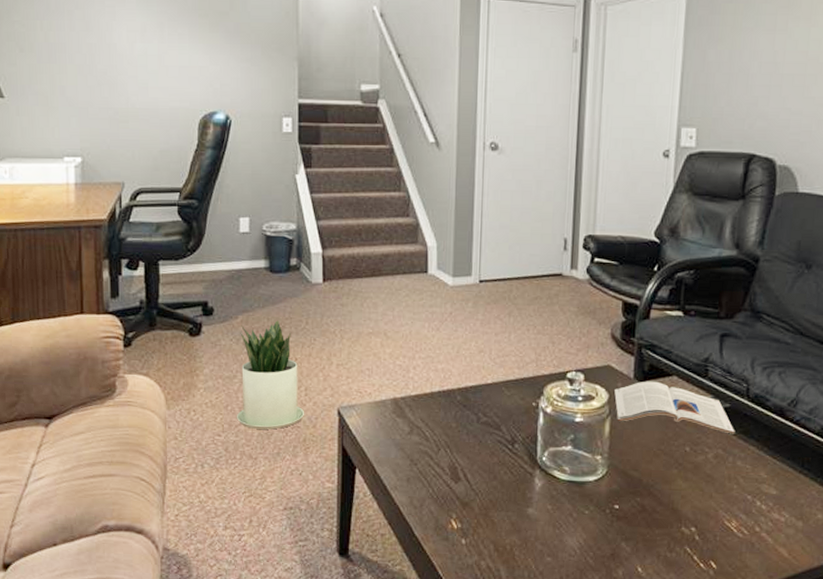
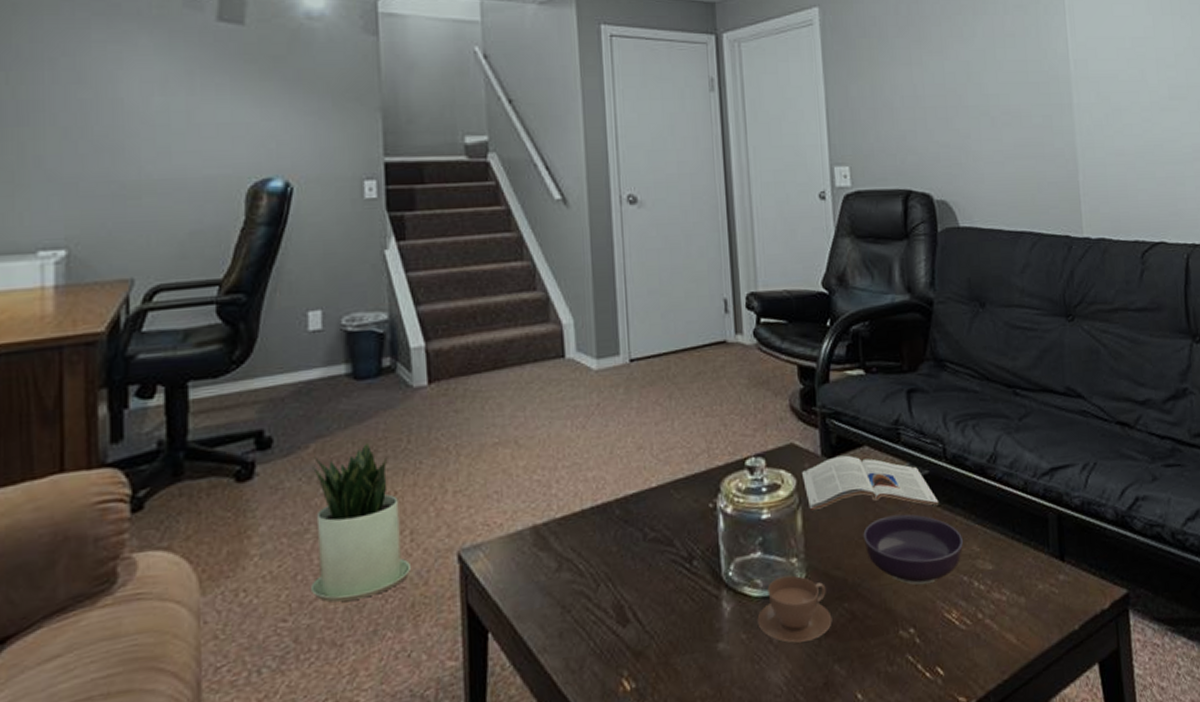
teacup: none [562,468,625,521] -> present [757,575,832,643]
bowl: none [661,436,753,496] -> present [863,514,964,585]

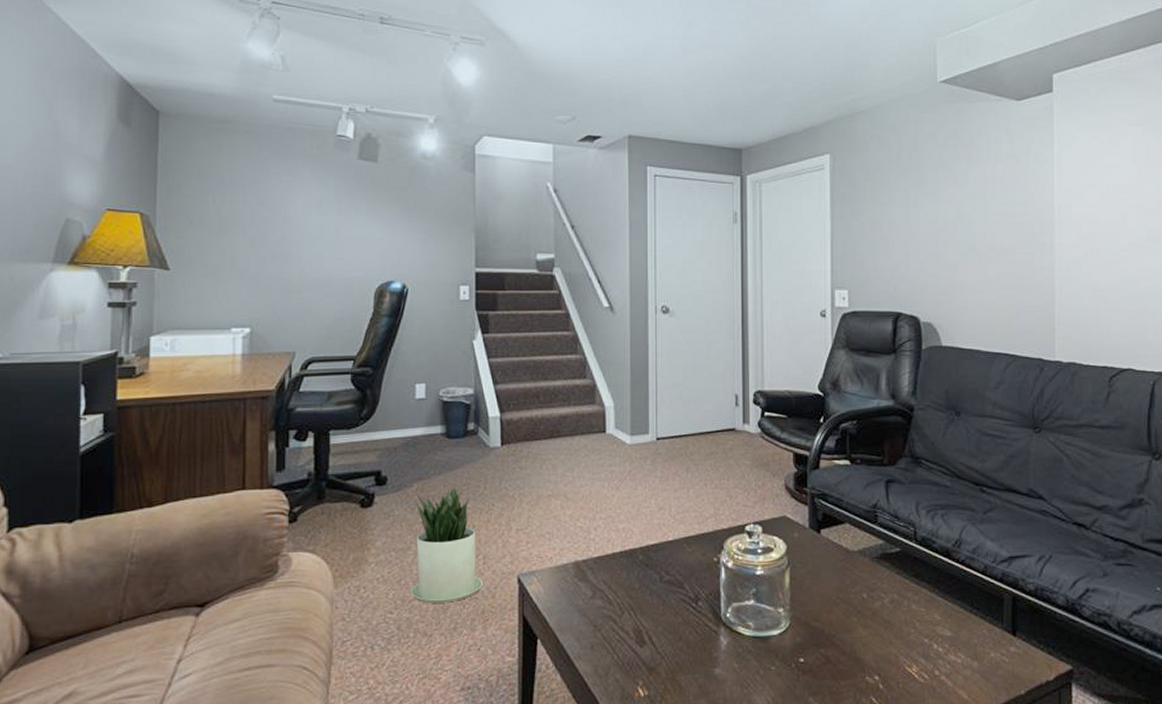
teacup: present [757,575,832,643] -> none [748,622,810,676]
magazine: present [802,455,939,512] -> none [792,529,907,578]
bowl: present [863,514,964,585] -> none [840,582,927,642]

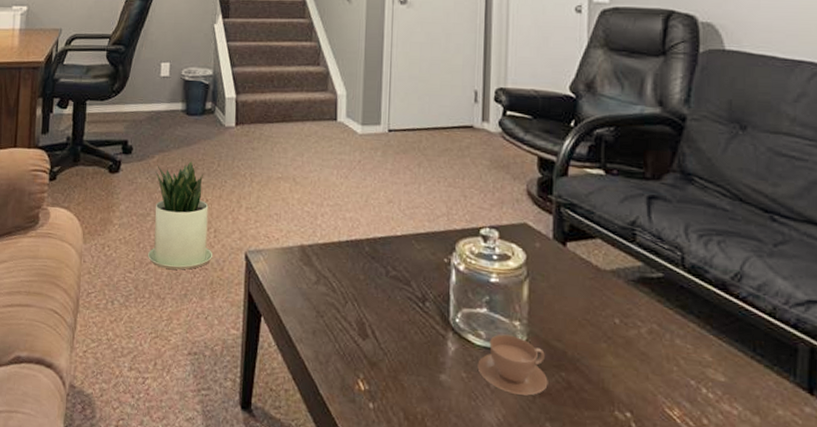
teacup: none [748,622,810,676] -> present [477,334,548,396]

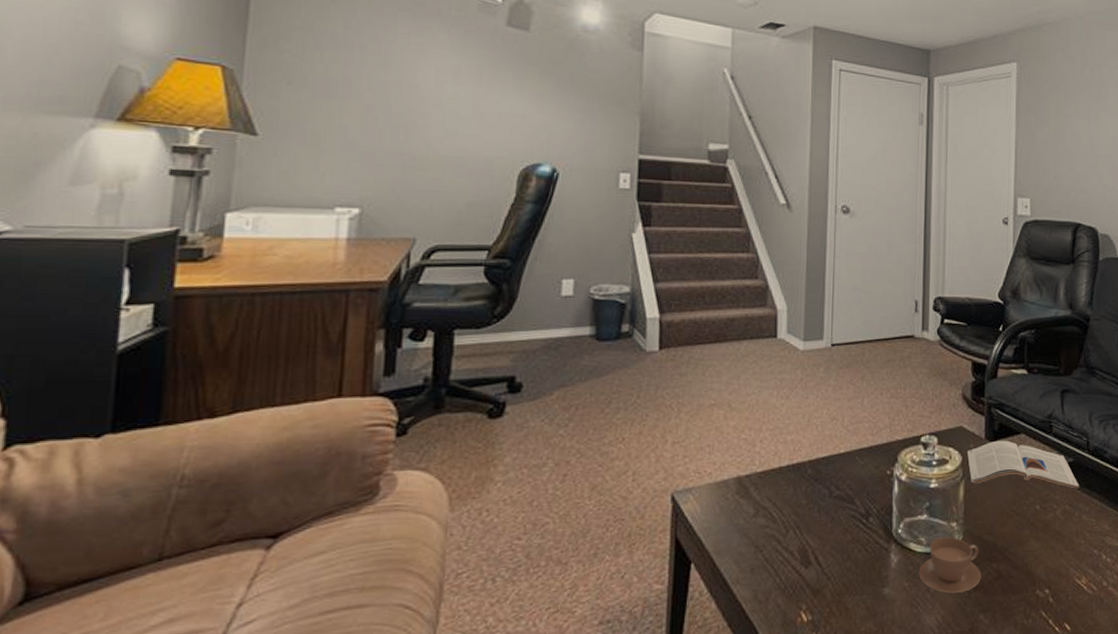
planter: present [148,161,213,270] -> none [544,395,632,527]
magazine: none [532,242,671,308] -> present [967,440,1079,489]

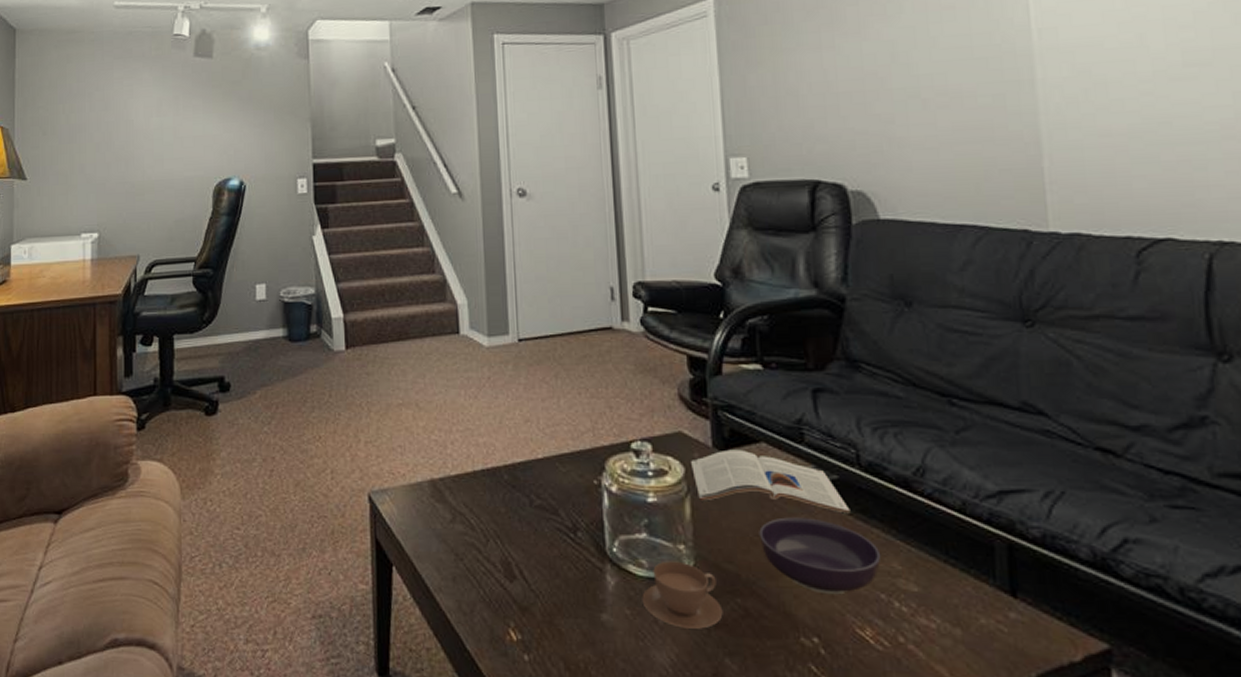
bowl: none [1014,493,1097,554] -> present [759,517,882,595]

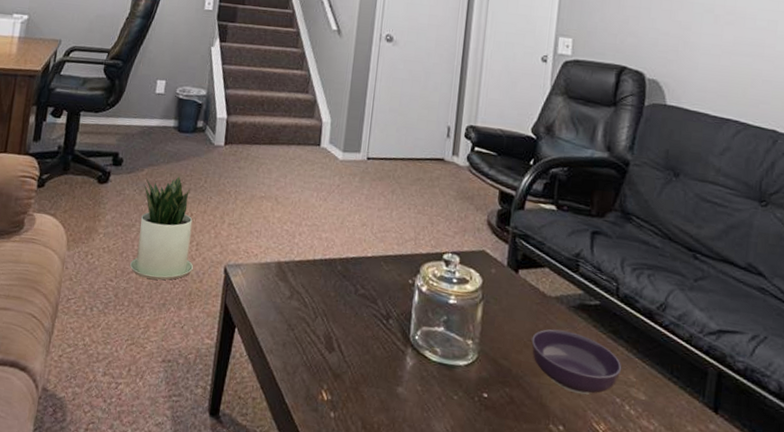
planter: none [257,394,332,521] -> present [130,176,194,281]
teacup: present [642,561,723,629] -> none [431,351,494,409]
magazine: present [691,449,851,514] -> none [488,269,605,333]

